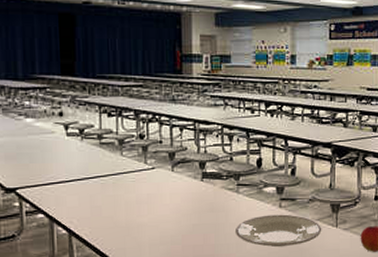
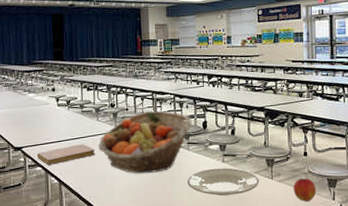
notebook: none [38,184,119,211] -> present [37,143,96,165]
fruit basket: none [121,144,243,222] -> present [98,110,192,174]

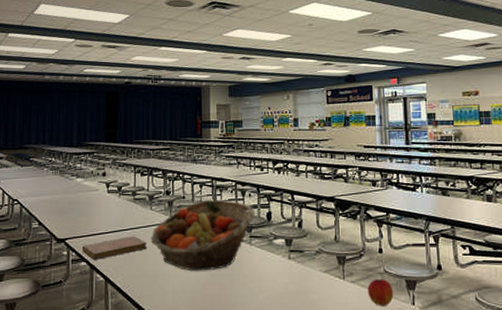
plate: present [187,168,260,196] -> none [249,266,330,299]

